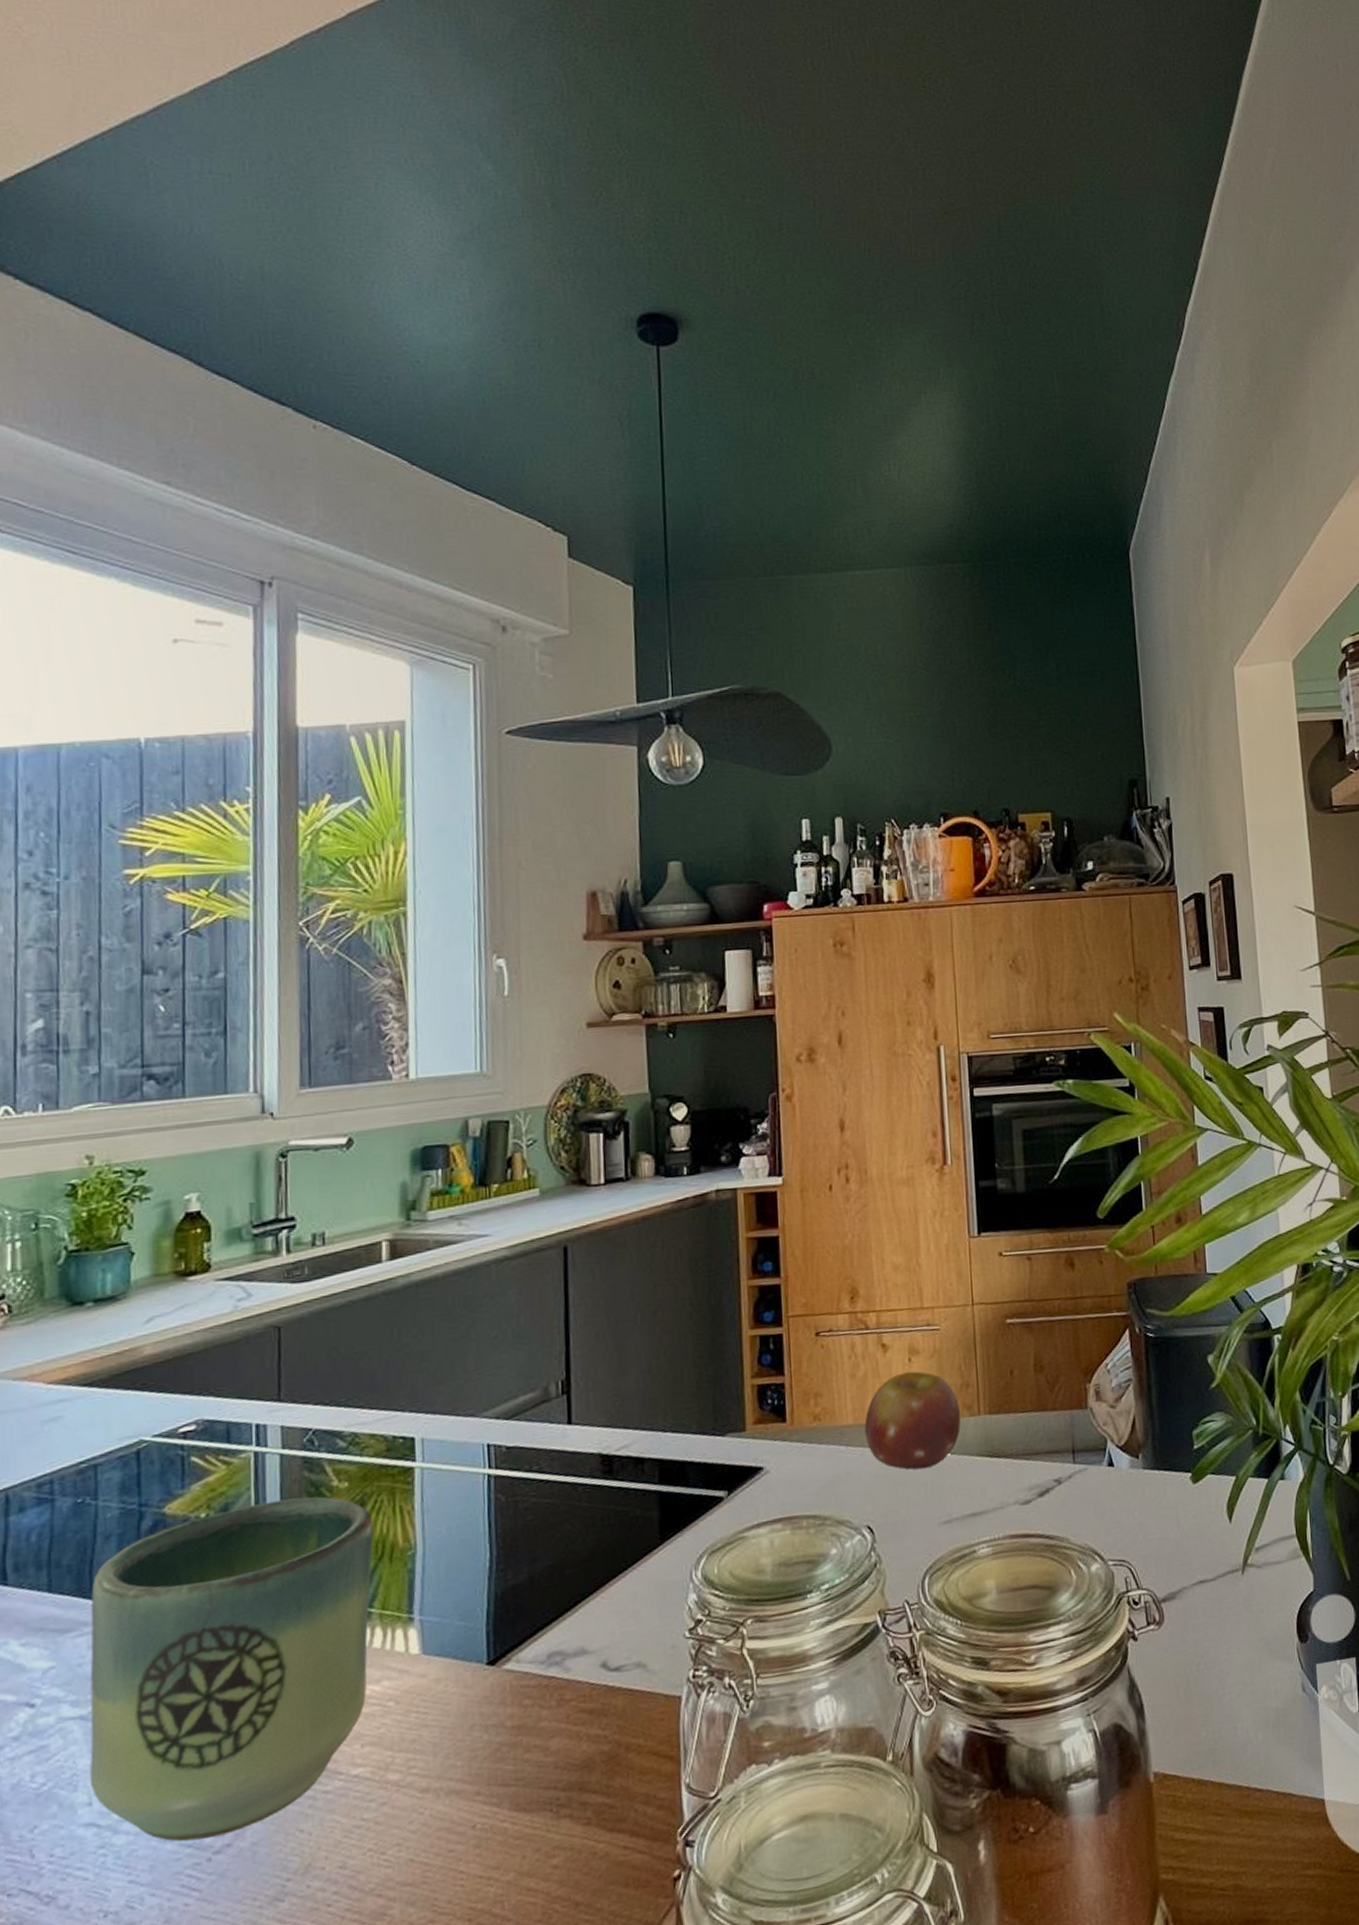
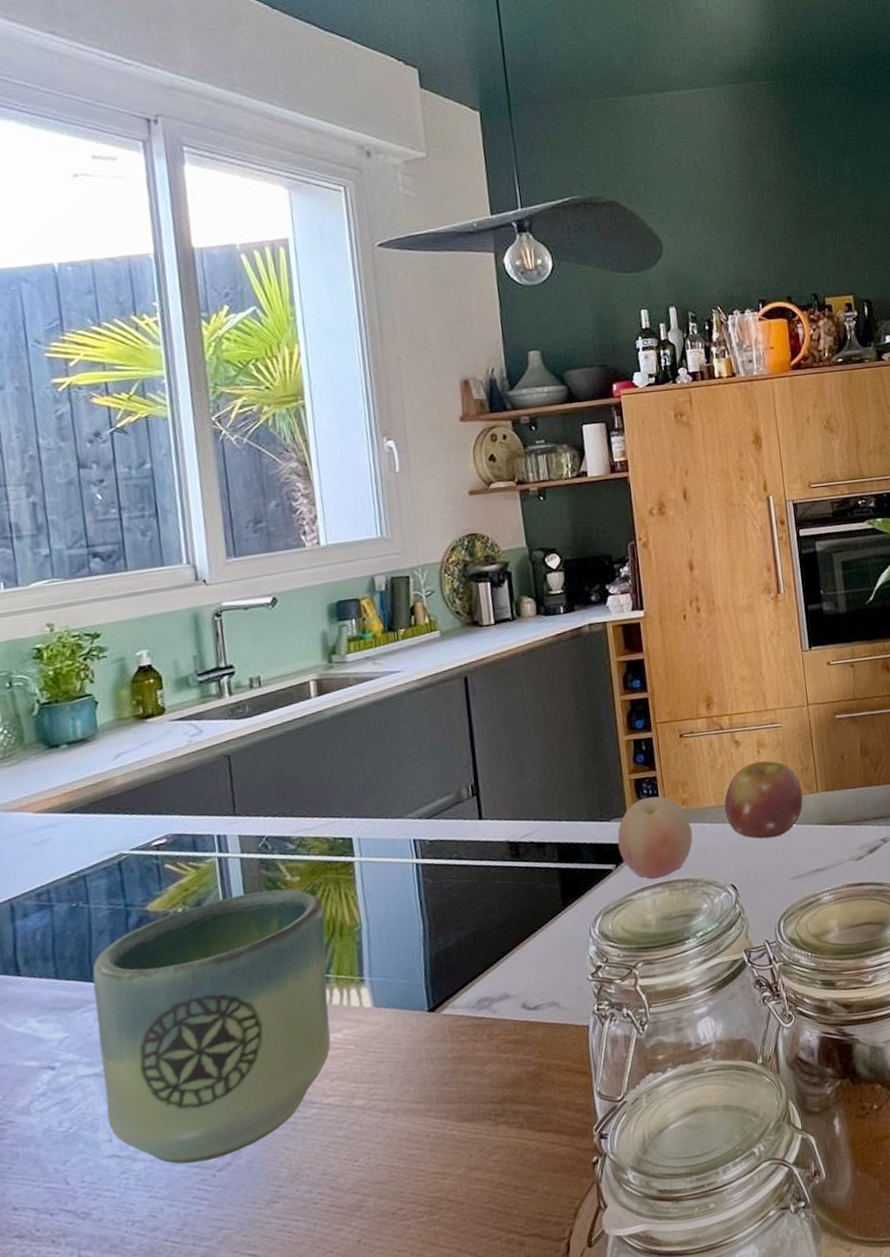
fruit: none [732,1408,824,1513] -> present [617,796,693,880]

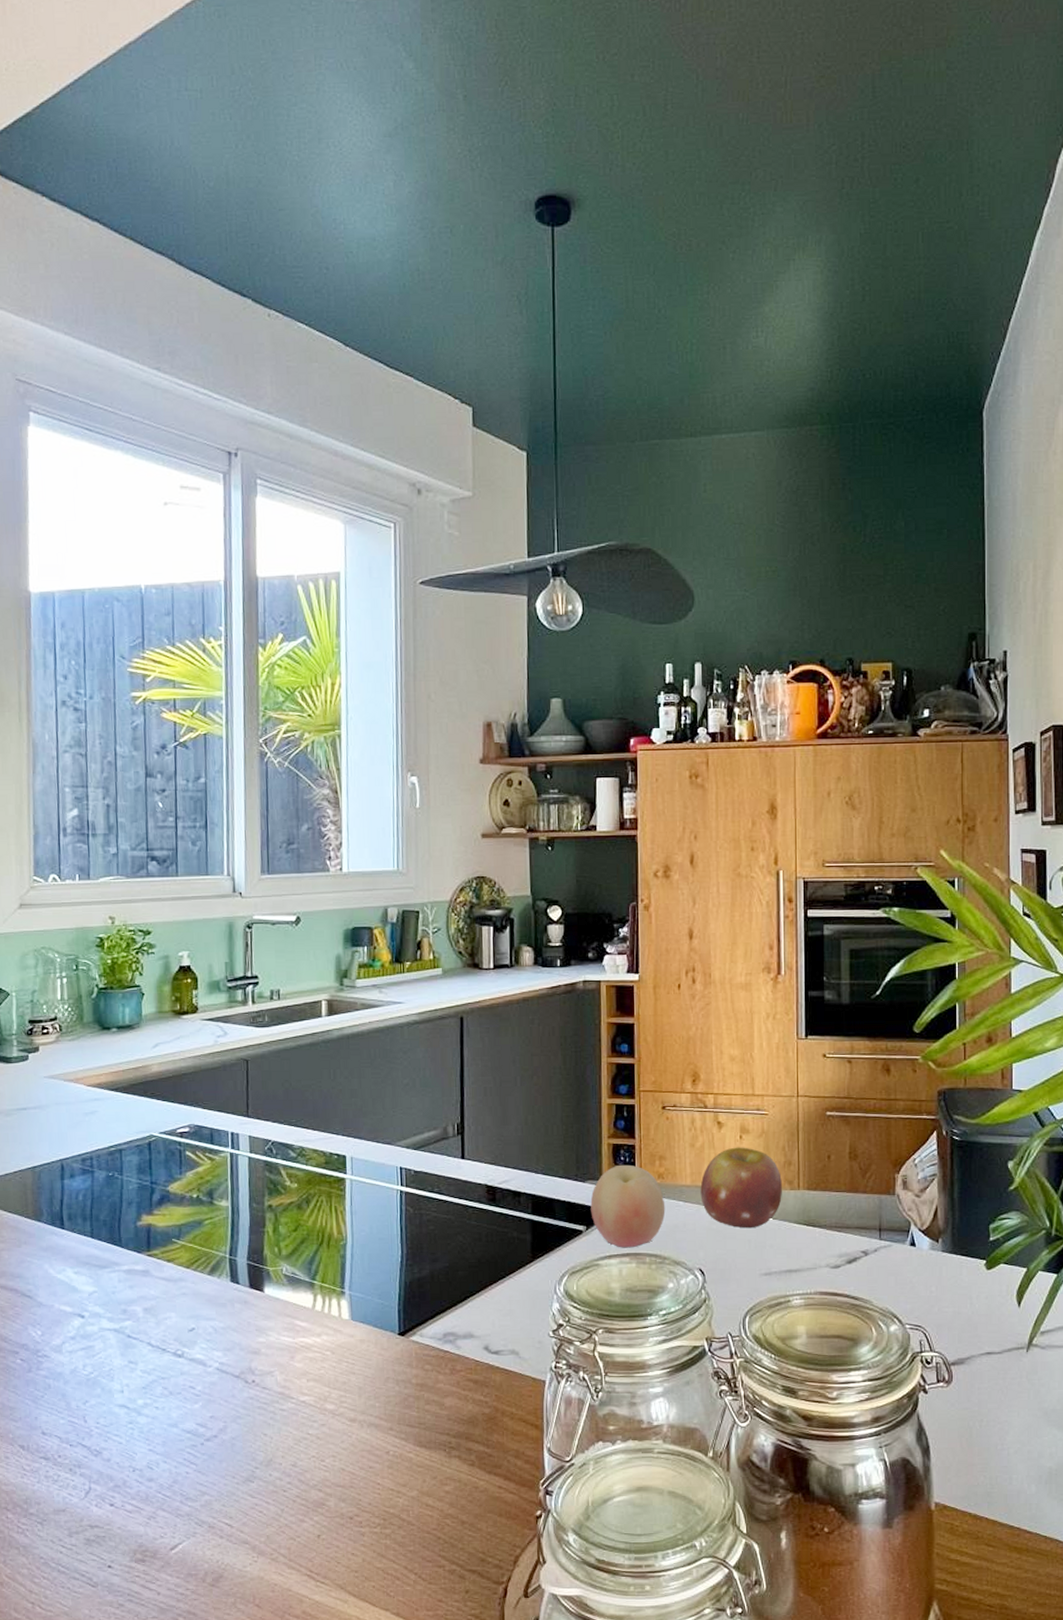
ceramic pot: present [92,889,331,1164] -> none [119,1191,316,1429]

